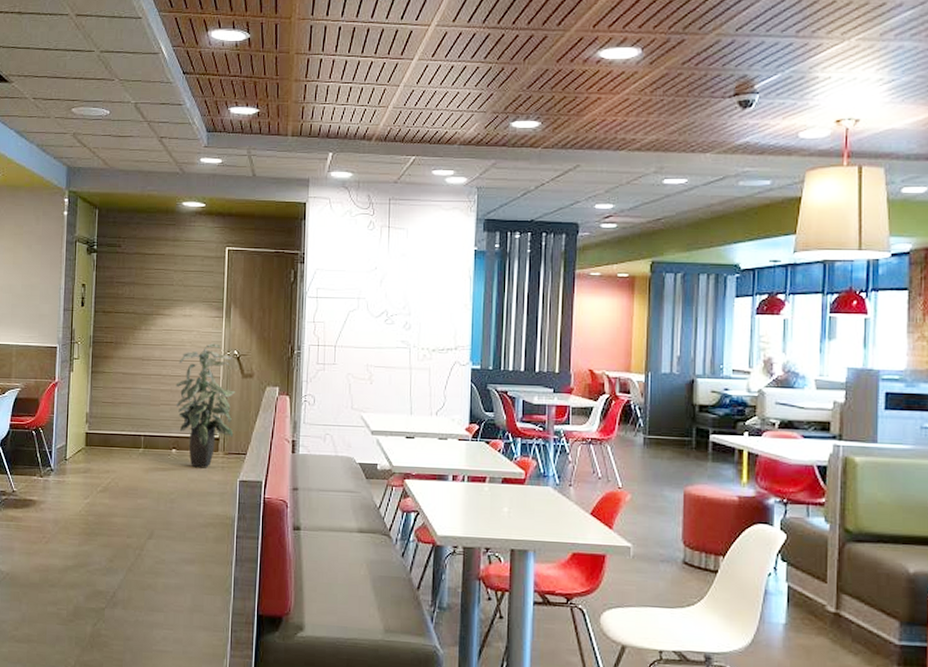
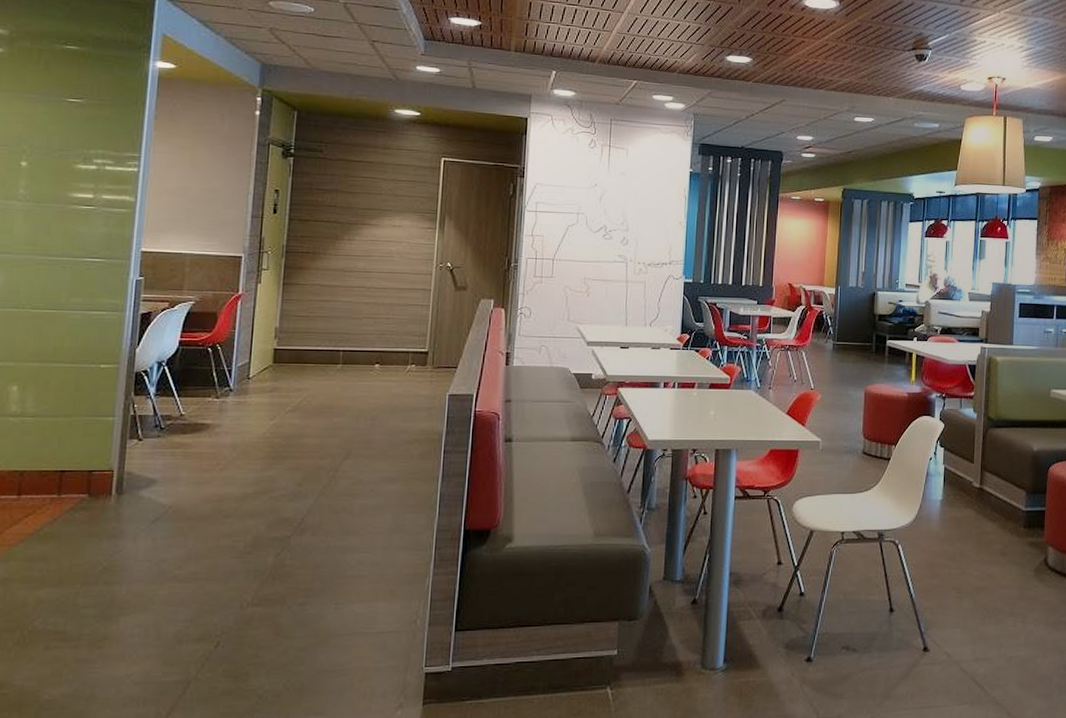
indoor plant: present [175,343,236,468] -> none [381,255,448,383]

